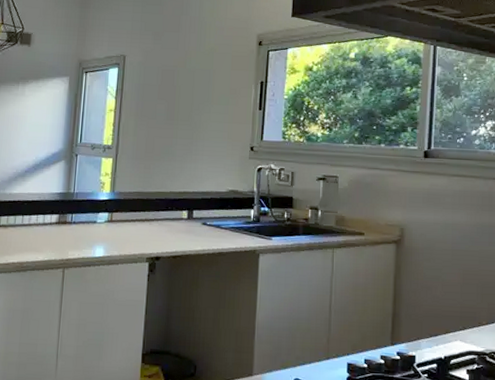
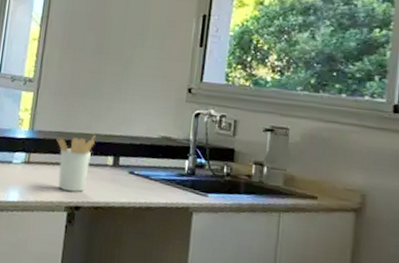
utensil holder: none [136,193,171,245] -> present [56,135,95,192]

